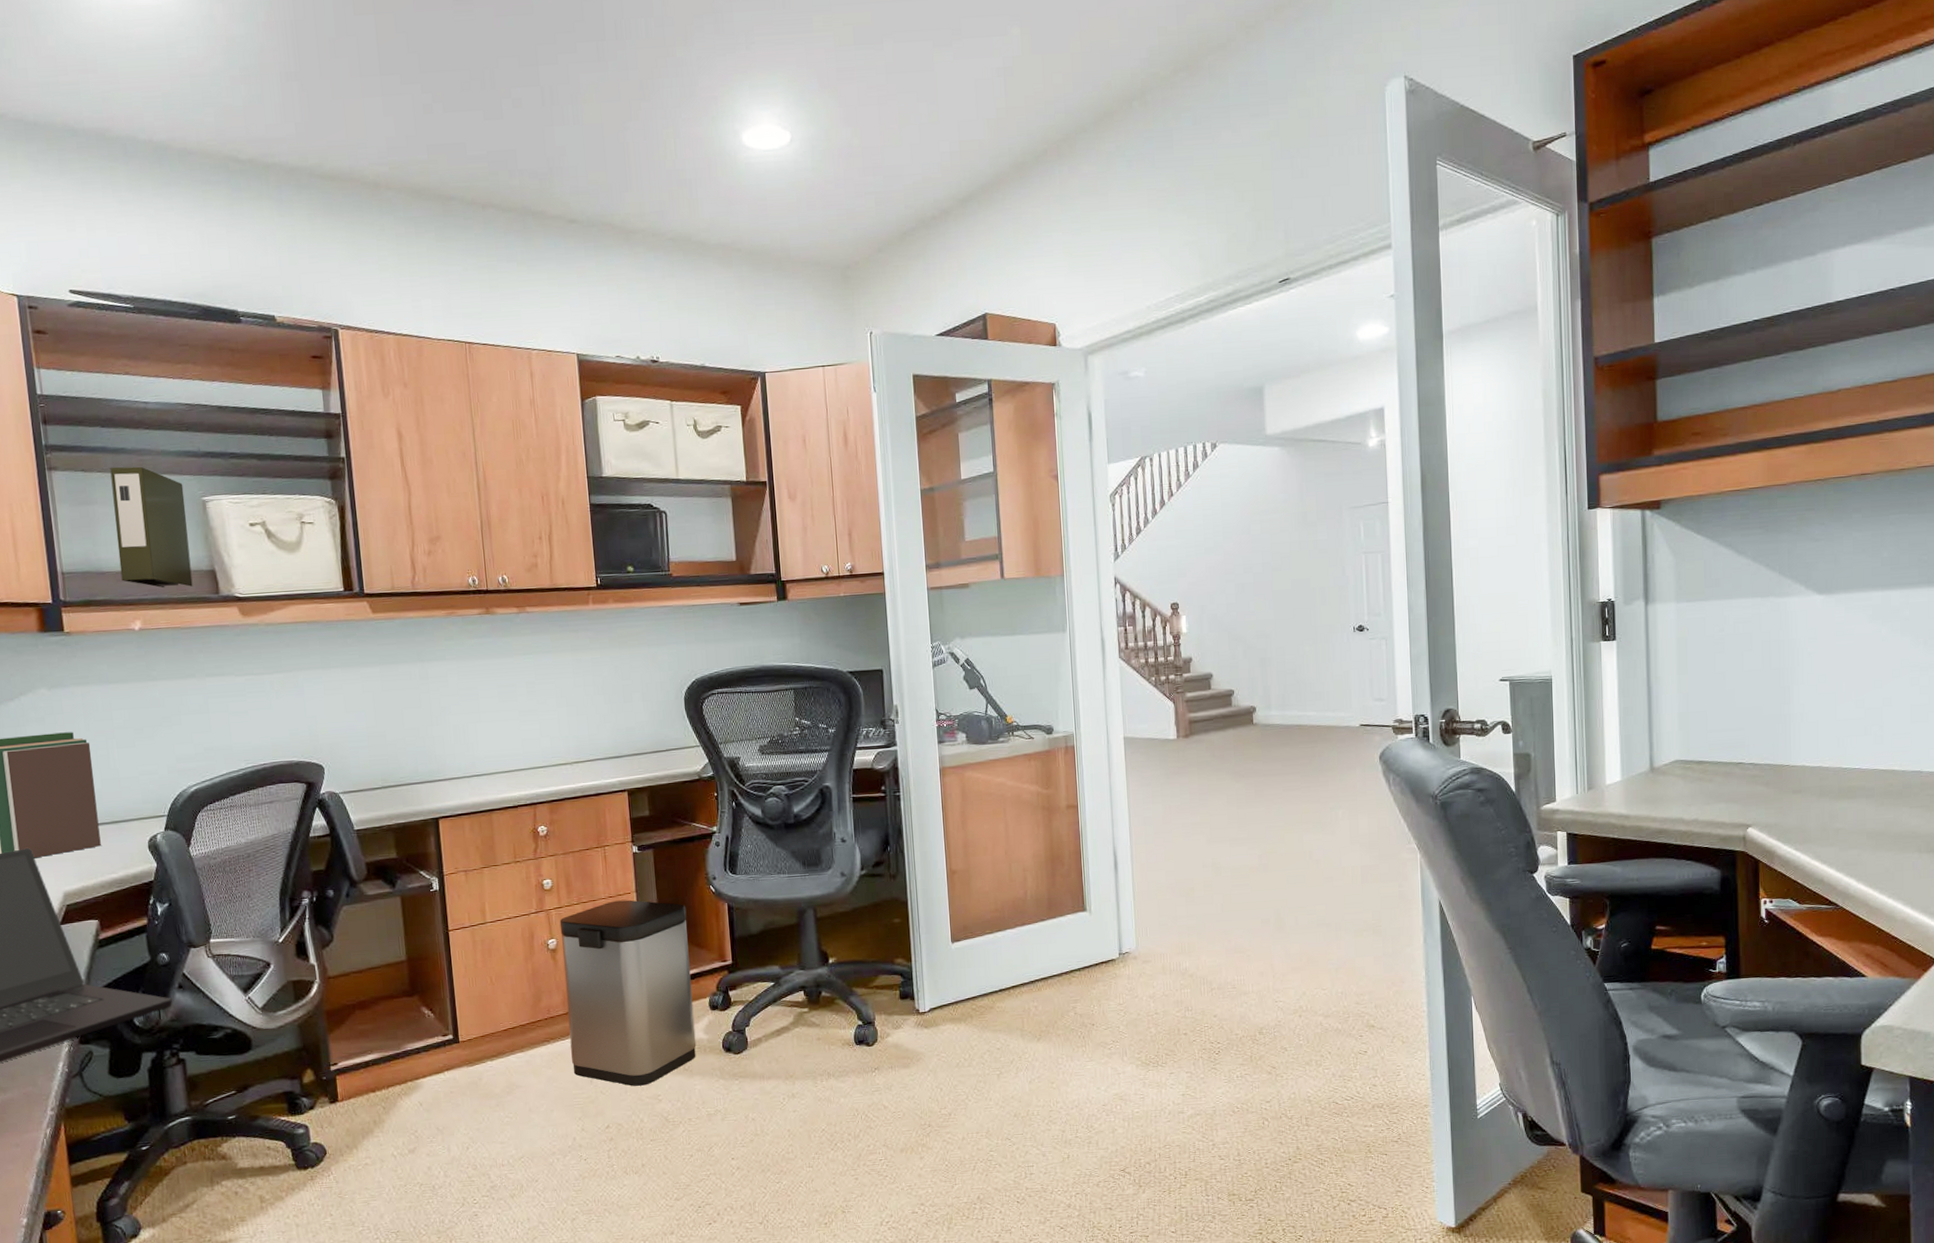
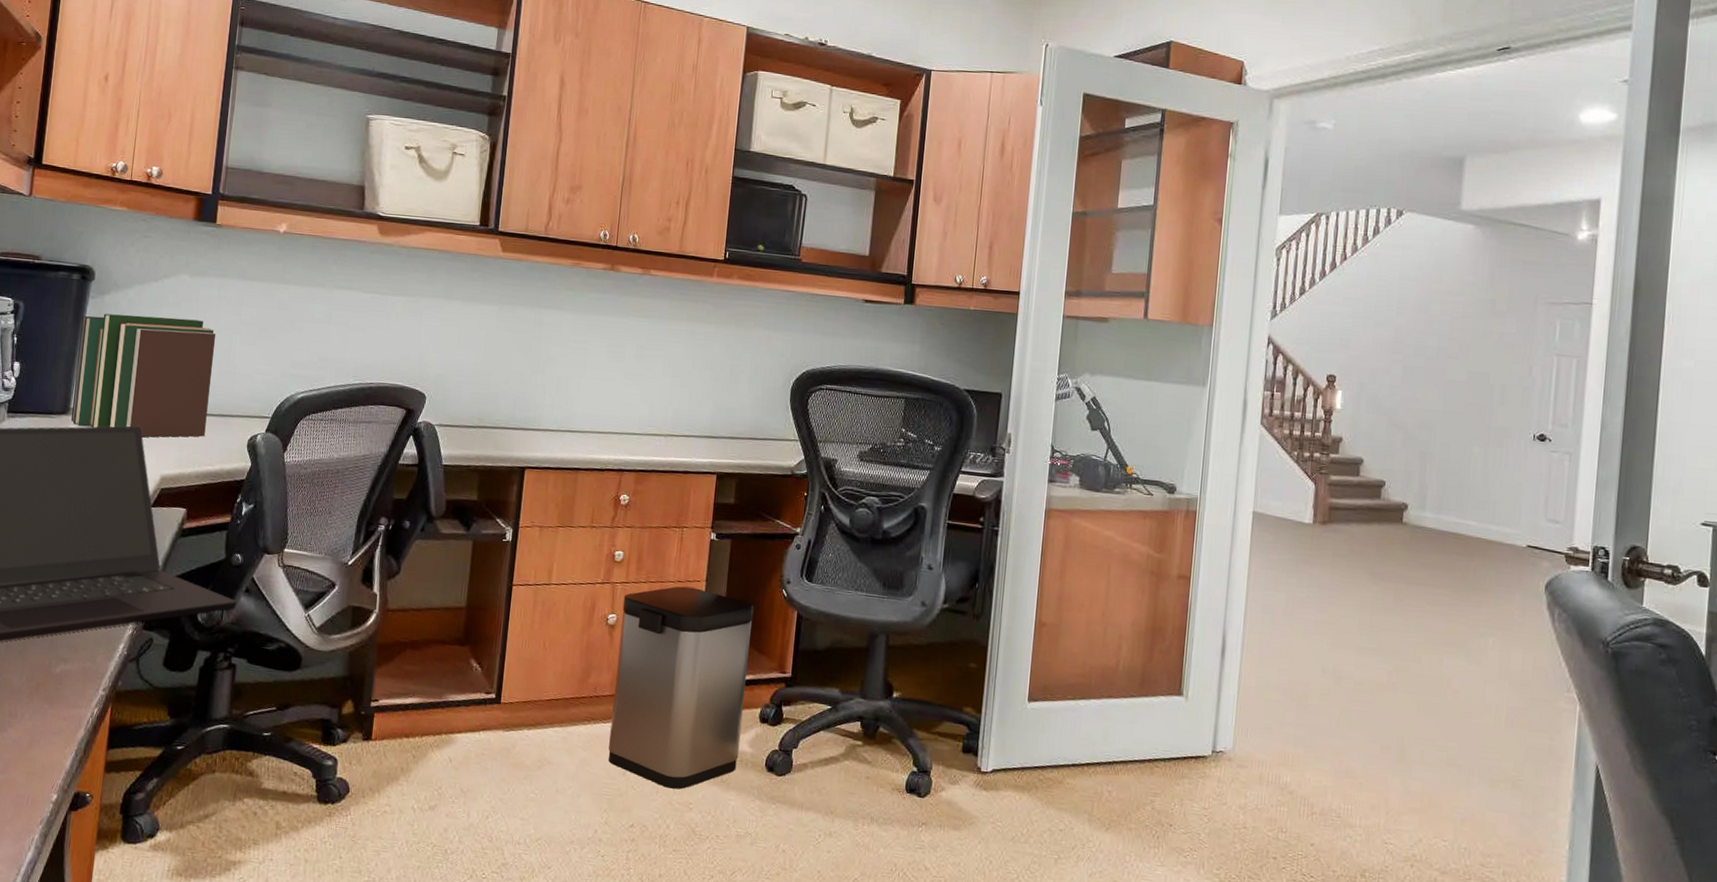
binder: present [110,466,193,589] -> none [278,74,353,199]

